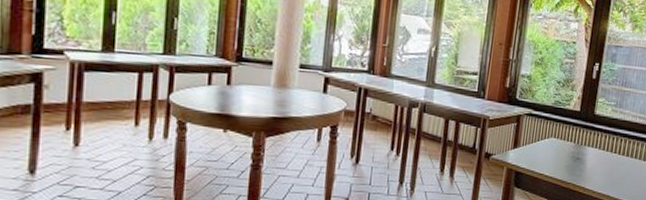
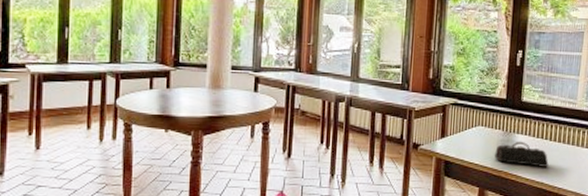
pencil case: none [564,153,616,180] -> present [495,141,549,167]

